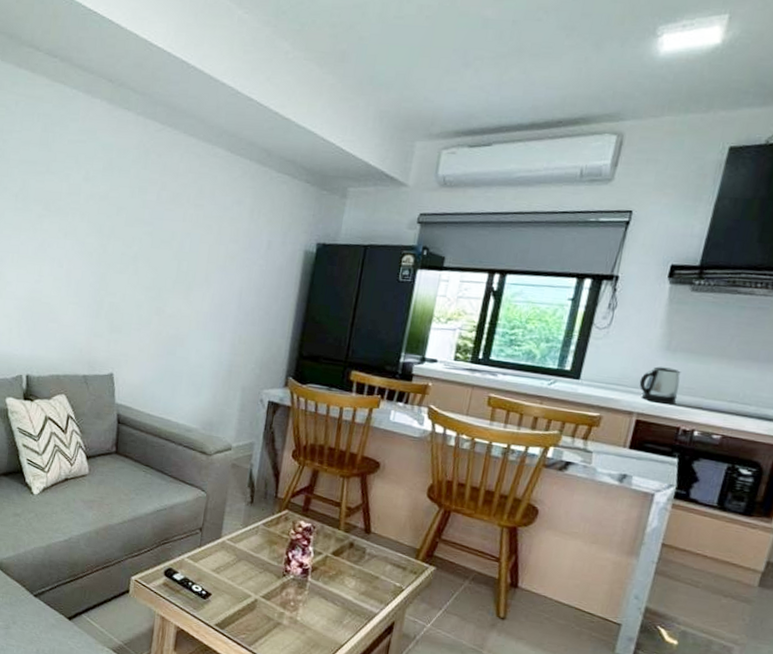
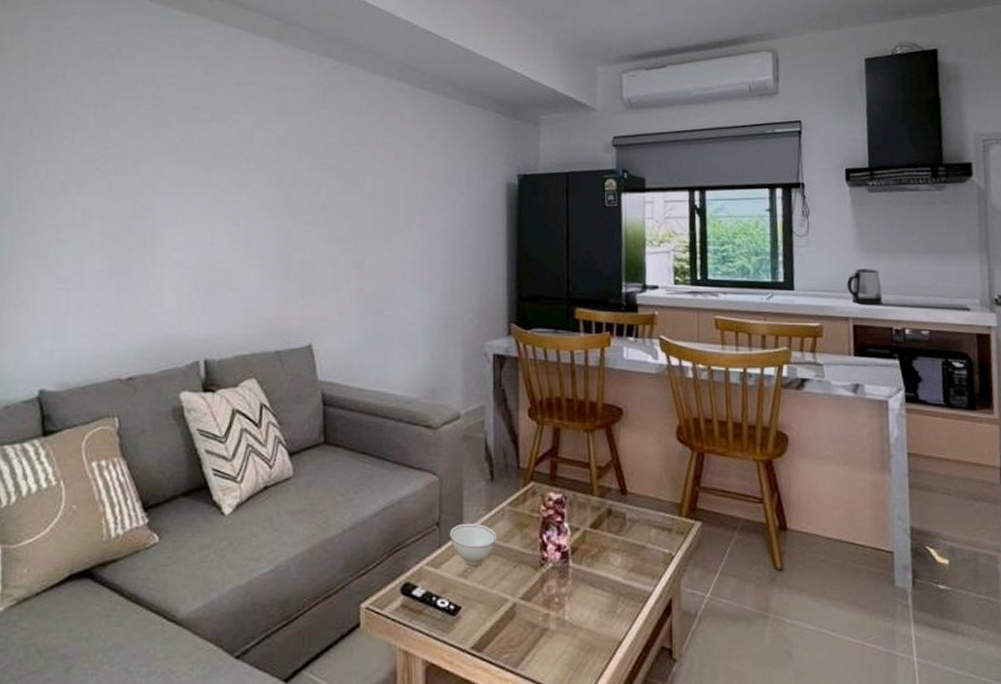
bowl: none [209,532,250,566] -> present [449,523,498,566]

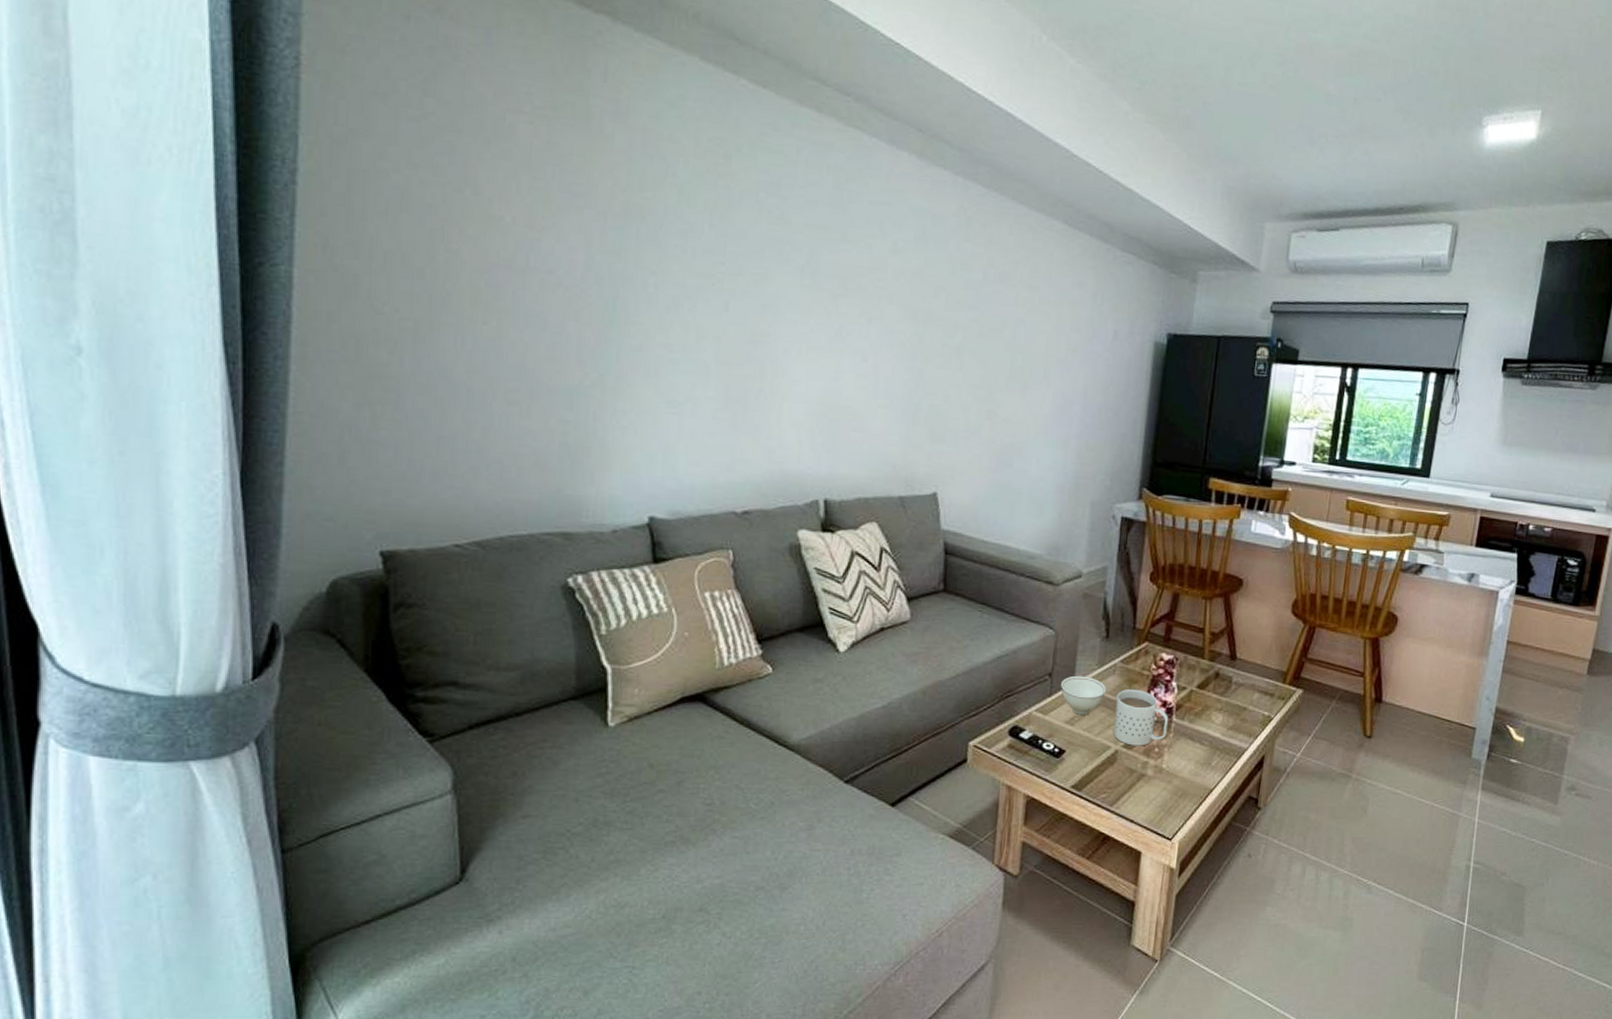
mug: none [509,533,566,597] -> present [1113,688,1169,746]
kettle: present [846,269,883,305] -> none [1481,461,1516,499]

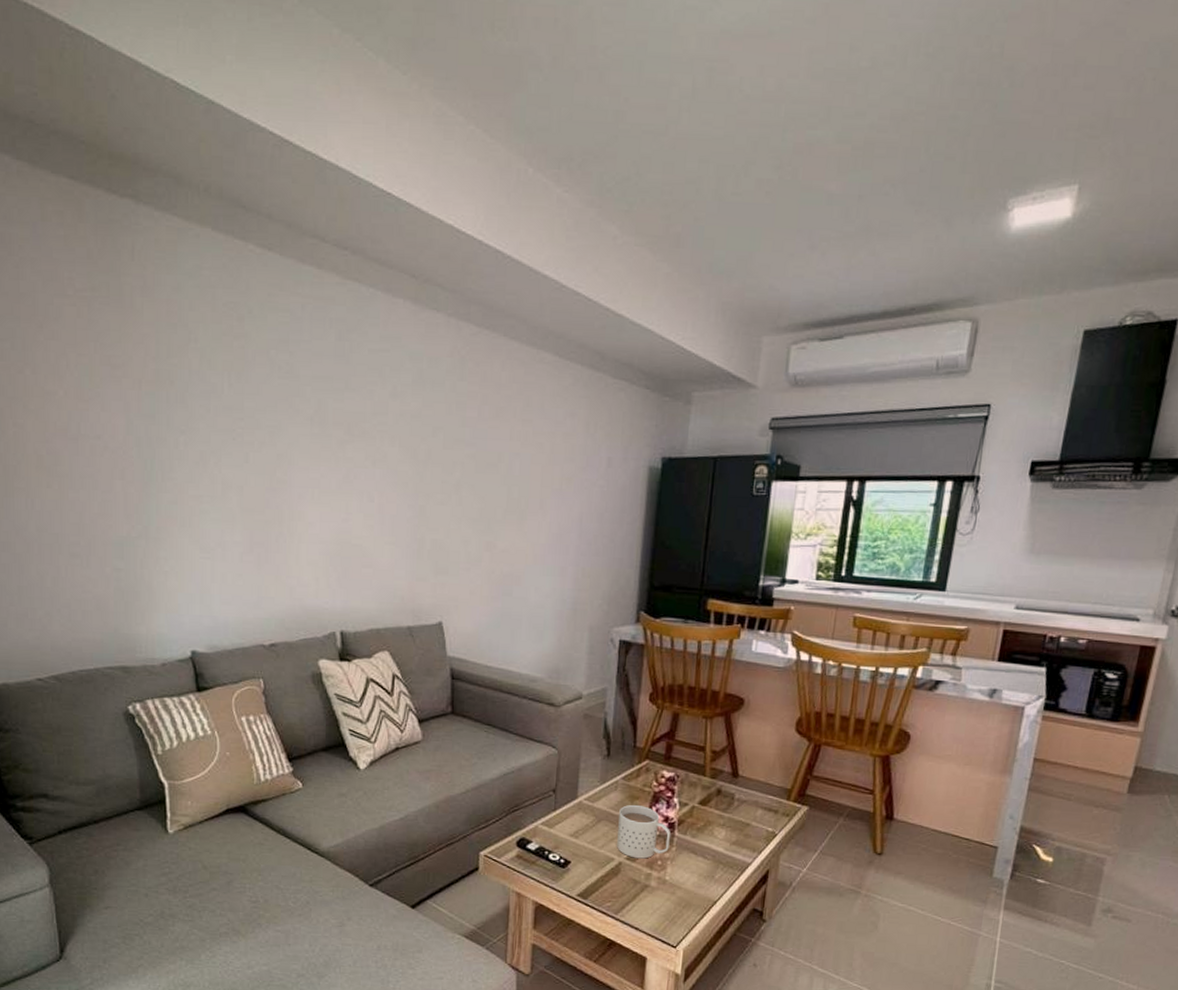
bowl: present [1060,675,1107,715] -> none [564,791,609,829]

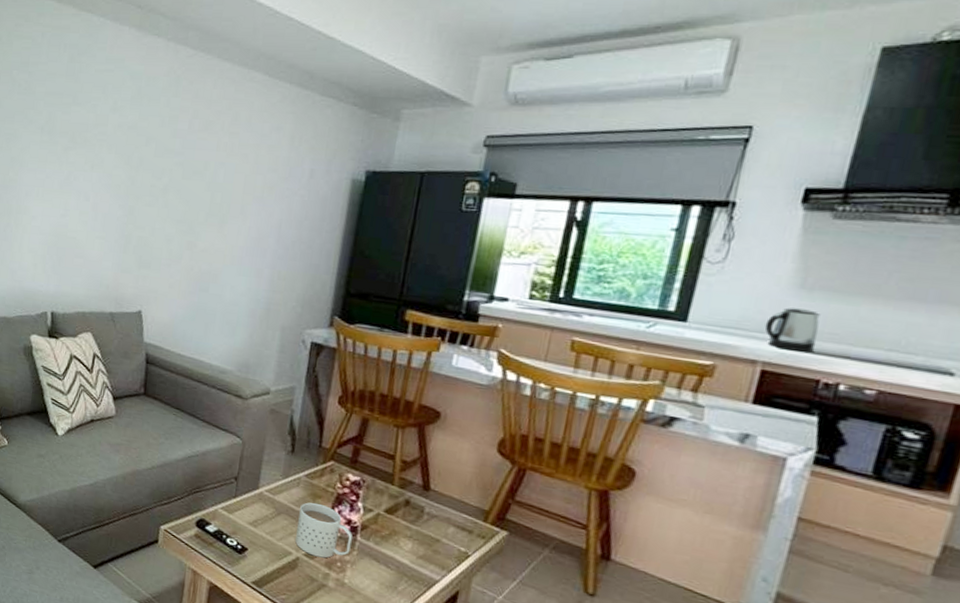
kettle: none [1005,571,1046,611] -> present [764,308,821,353]

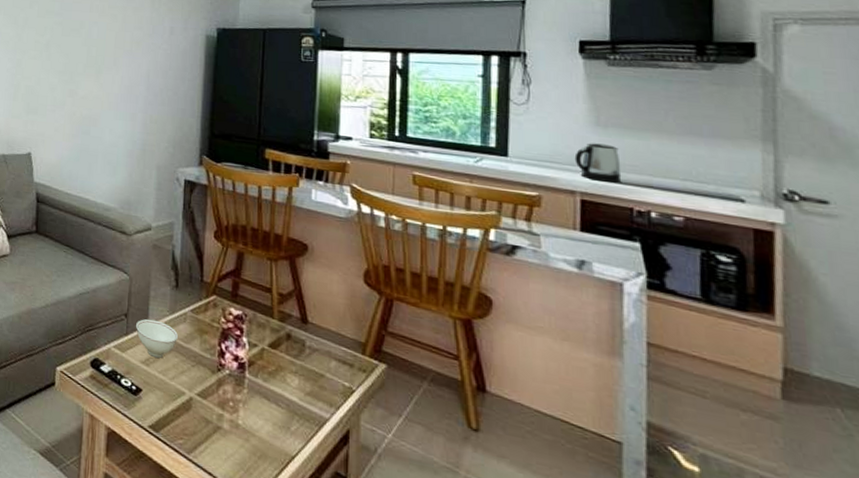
bowl: none [245,482,291,520] -> present [135,319,179,358]
mug: present [295,502,353,558] -> none [187,338,242,398]

